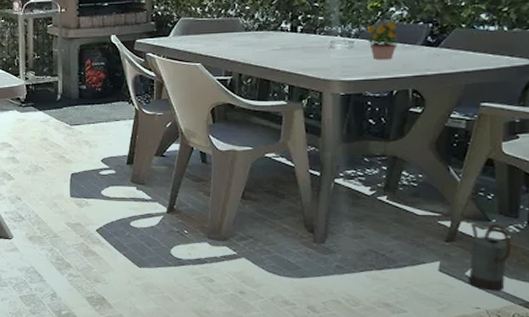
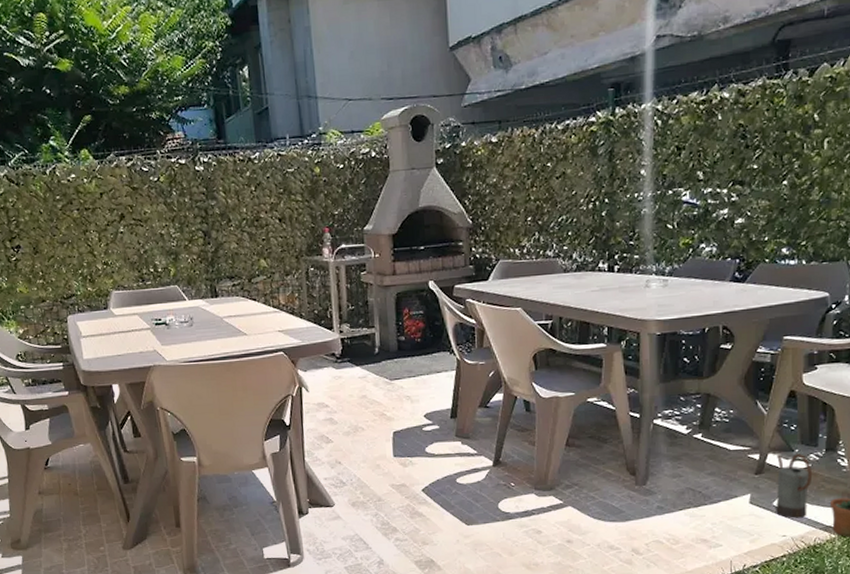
flowerpot: present [366,21,398,60] -> none [679,258,709,298]

